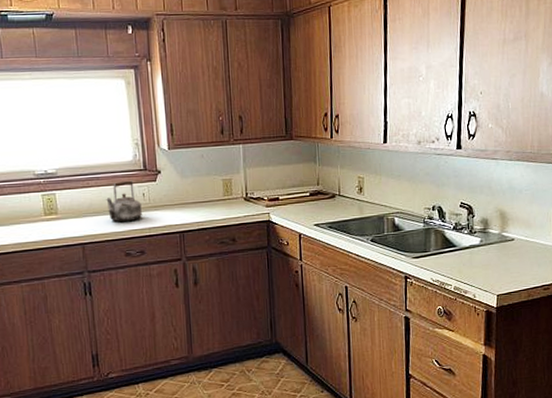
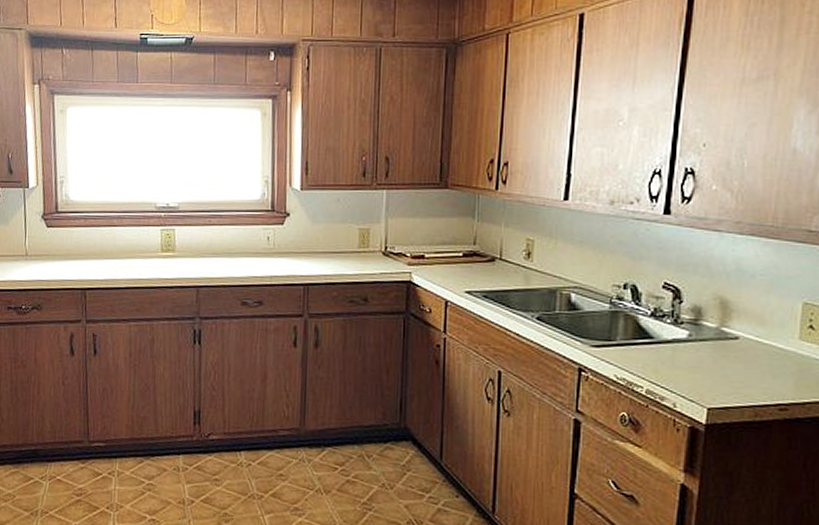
kettle: present [105,180,142,223] -> none [226,221,265,267]

